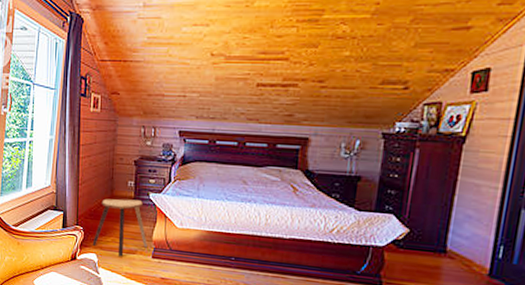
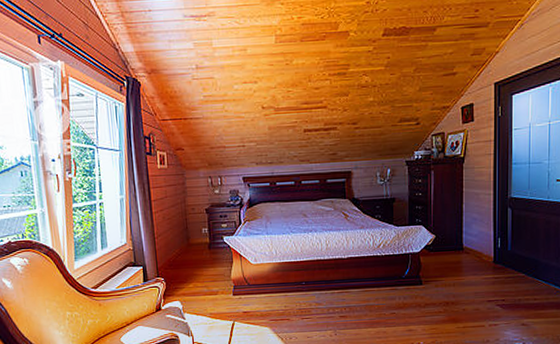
stool: present [92,198,147,257] -> none [175,244,227,300]

